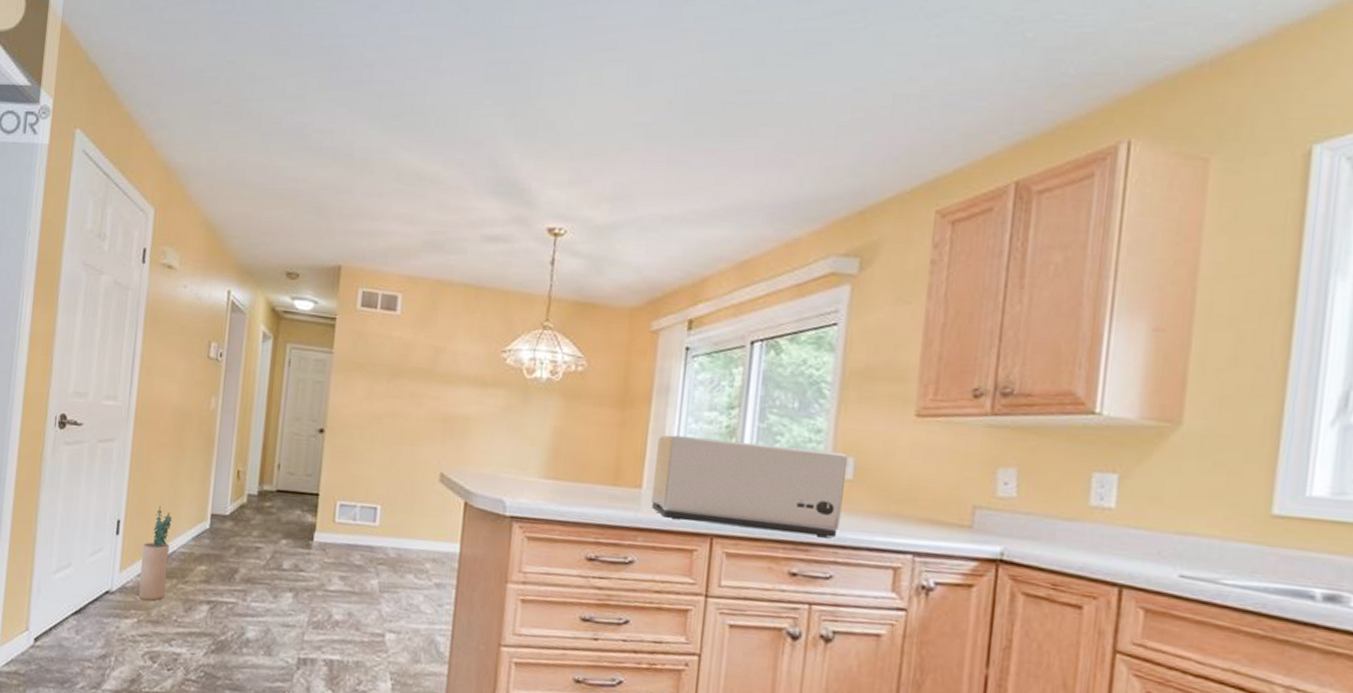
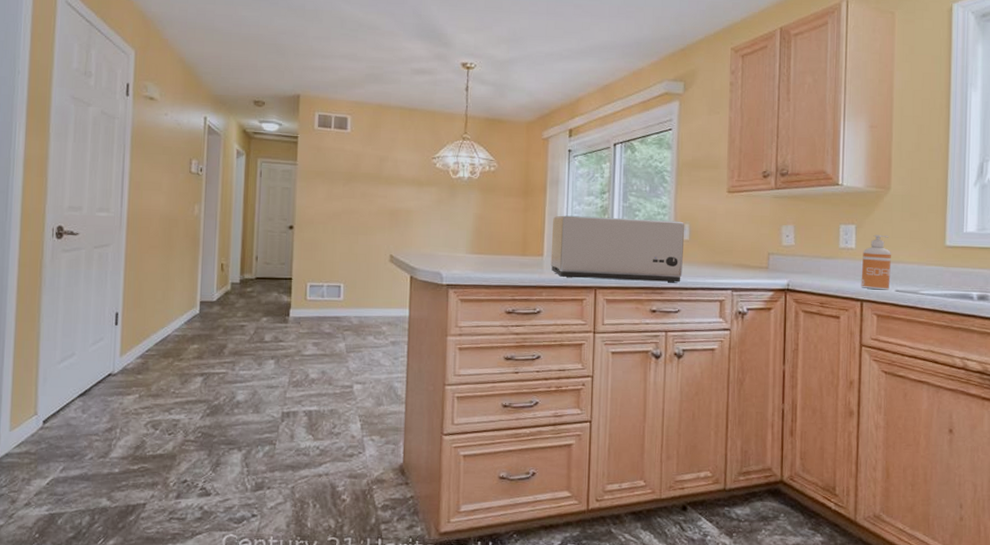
vase: present [138,505,172,601] -> none [138,297,166,378]
soap dispenser: none [1121,490,1176,574] -> present [861,234,891,290]

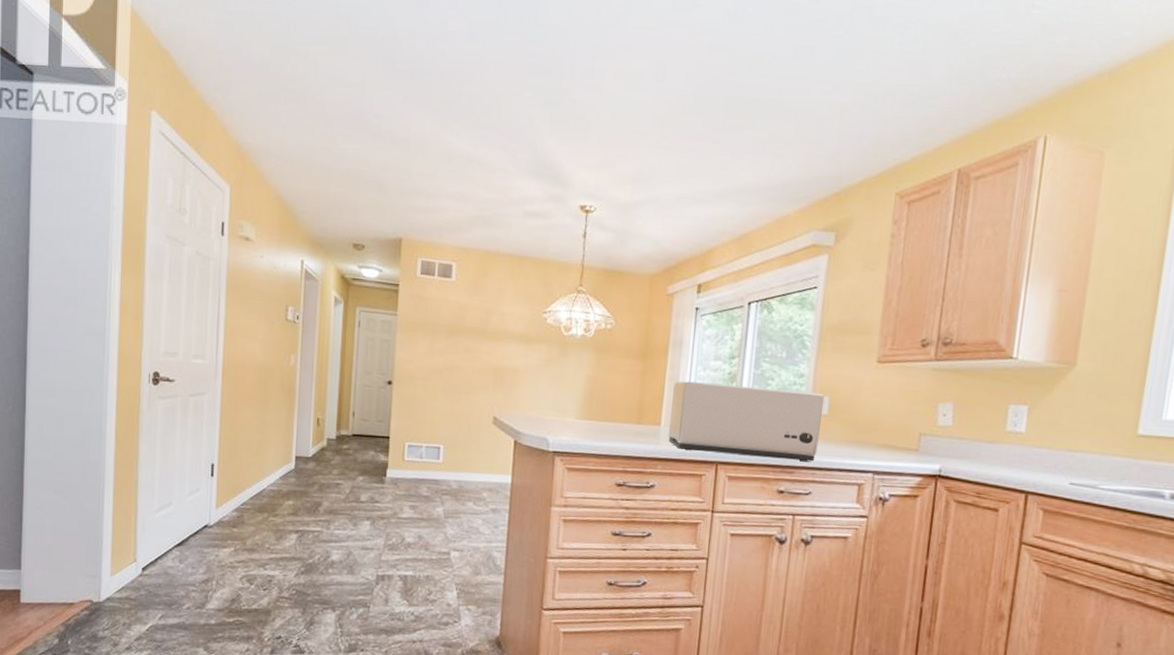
soap dispenser: present [861,234,891,290] -> none [1027,417,1069,483]

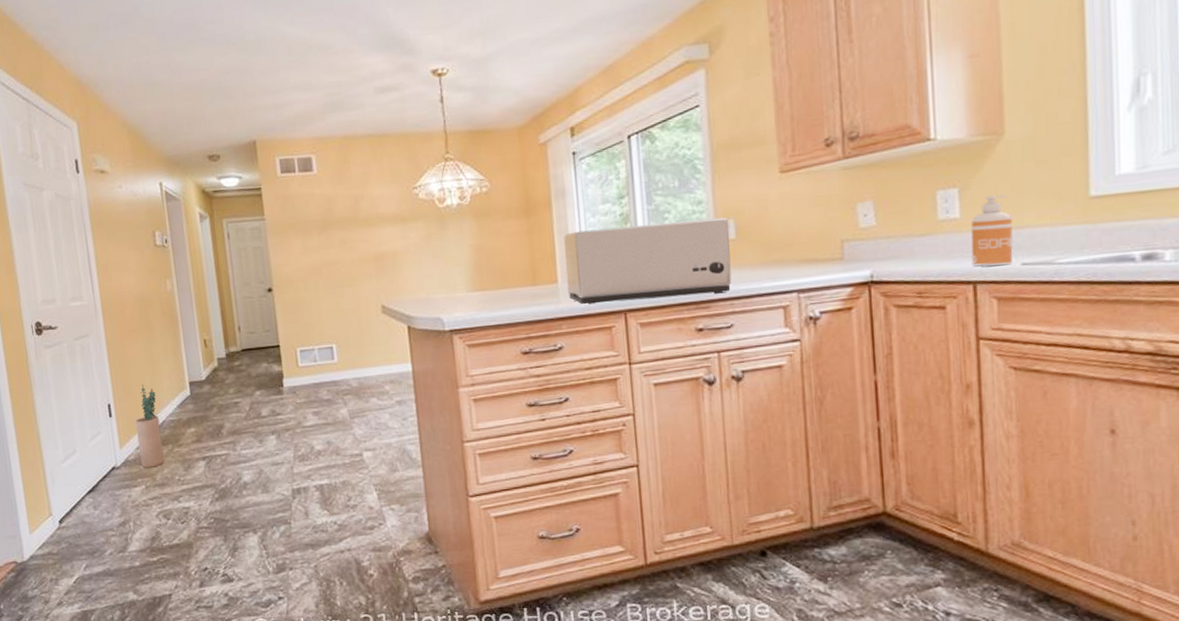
vase: none [234,450,261,532] -> present [135,384,164,468]
soap dispenser: none [1027,417,1069,483] -> present [971,195,1013,267]

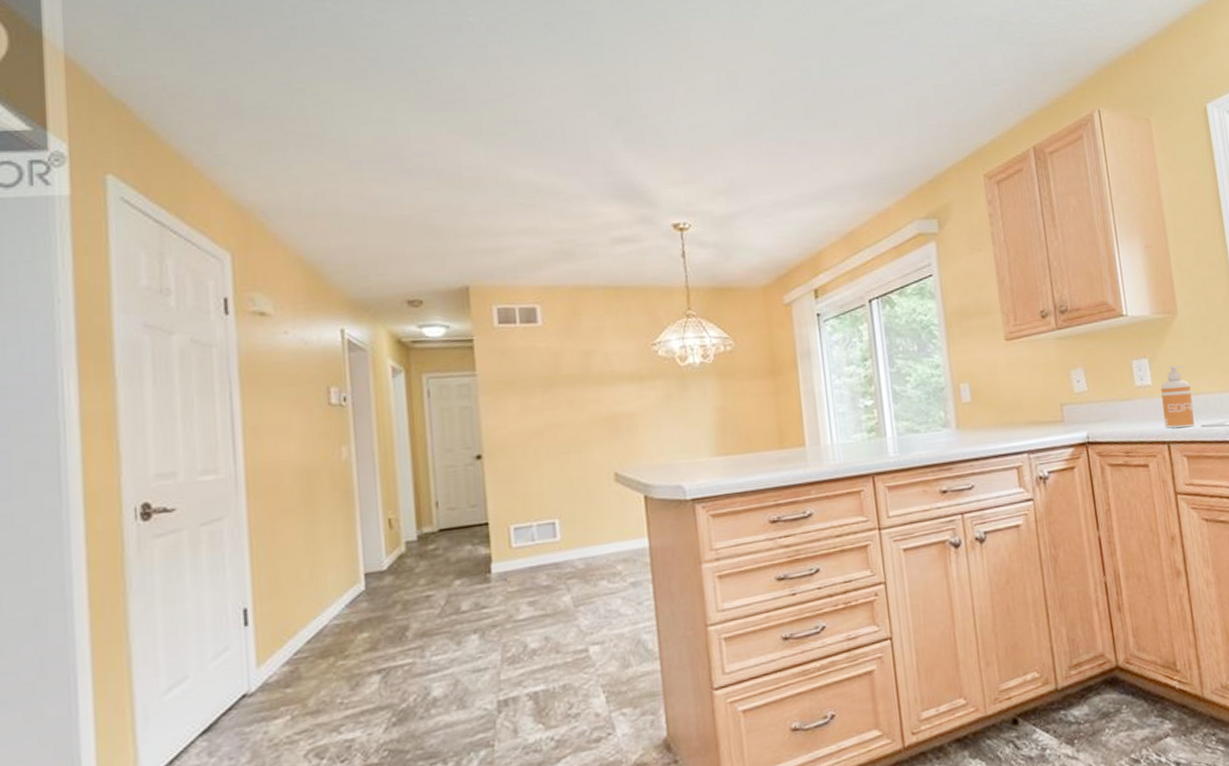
vase: present [135,384,164,468] -> none [283,579,322,692]
toaster: present [564,217,732,305] -> none [810,380,970,468]

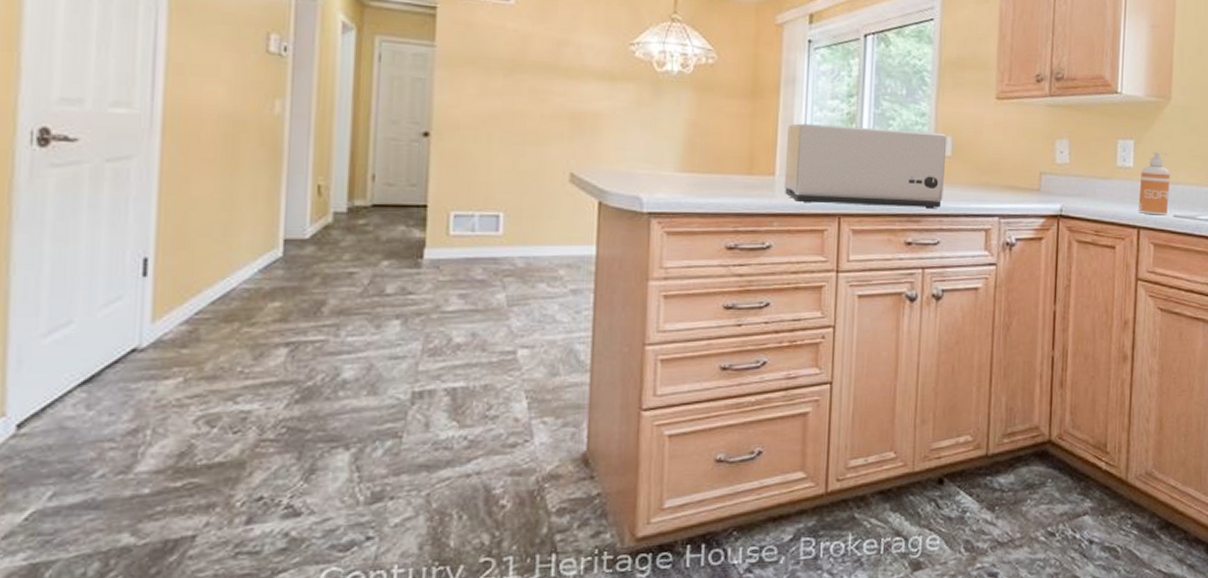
toaster: none [810,380,970,468] -> present [784,123,947,209]

